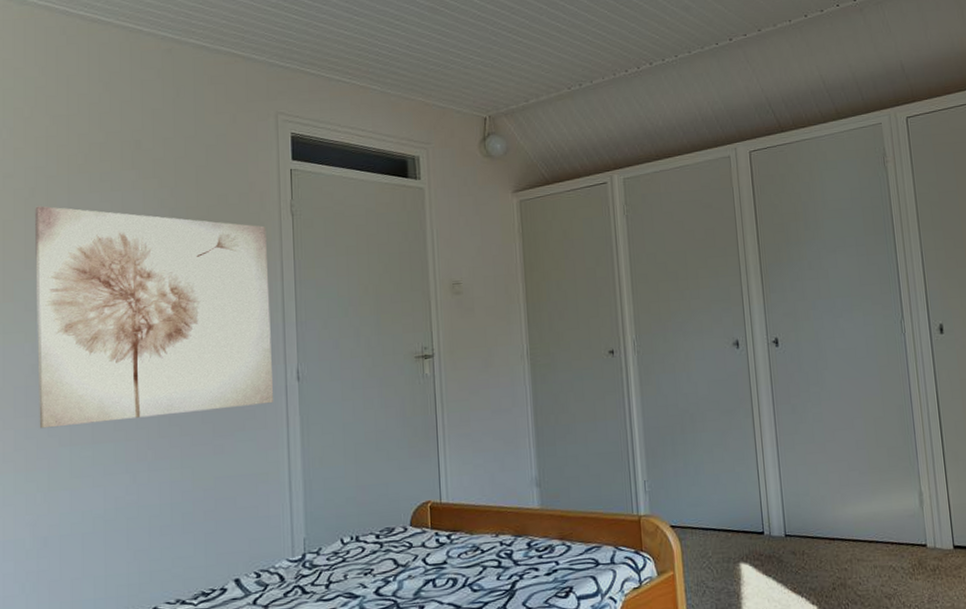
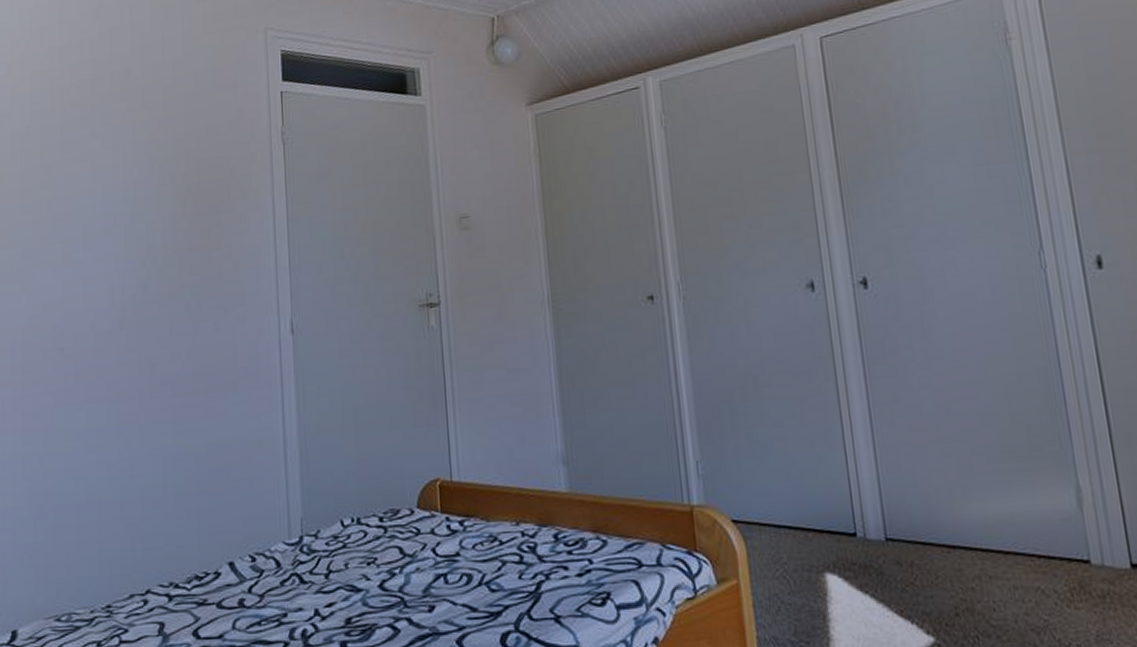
wall art: present [35,206,274,429] -> none [31,145,268,387]

